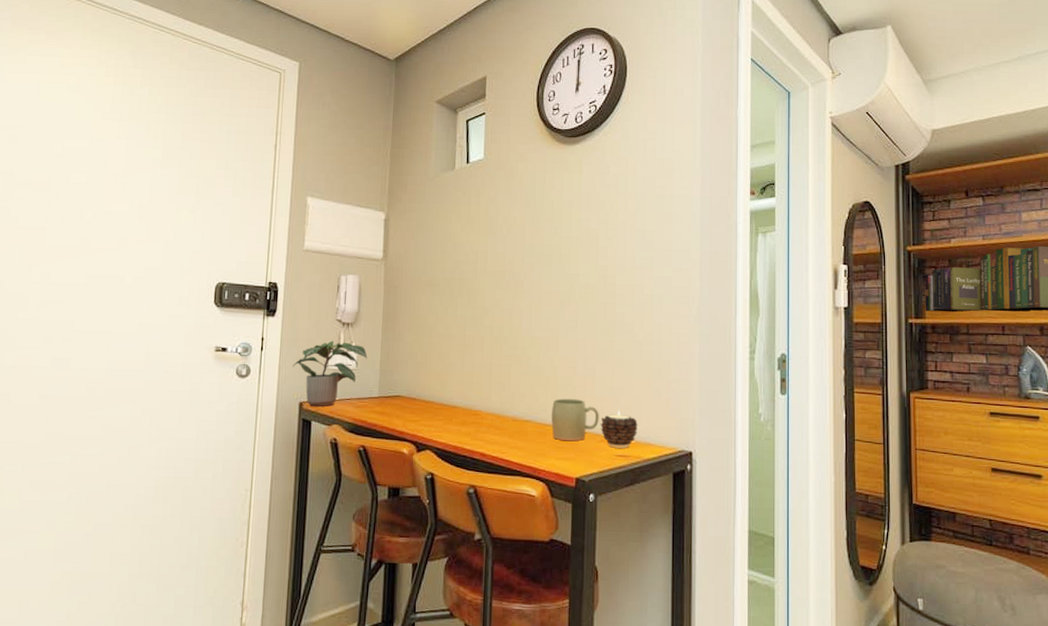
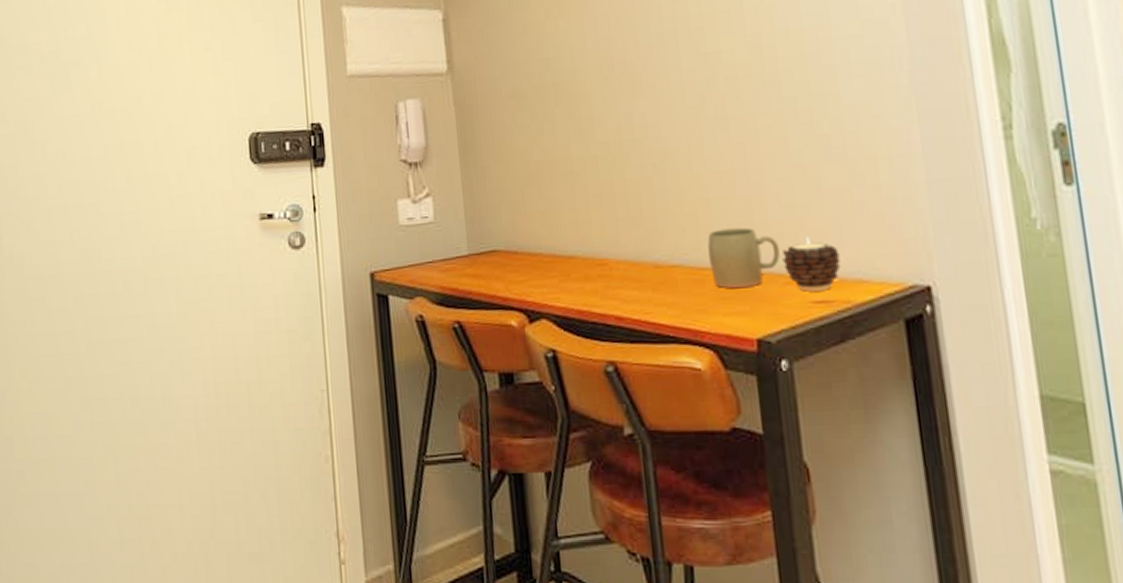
potted plant: present [293,340,367,406] -> none [355,188,447,276]

